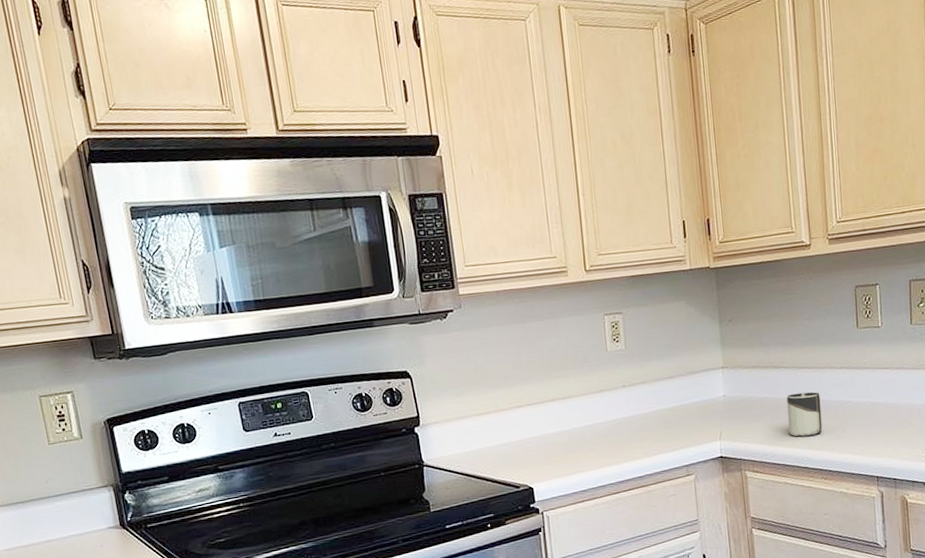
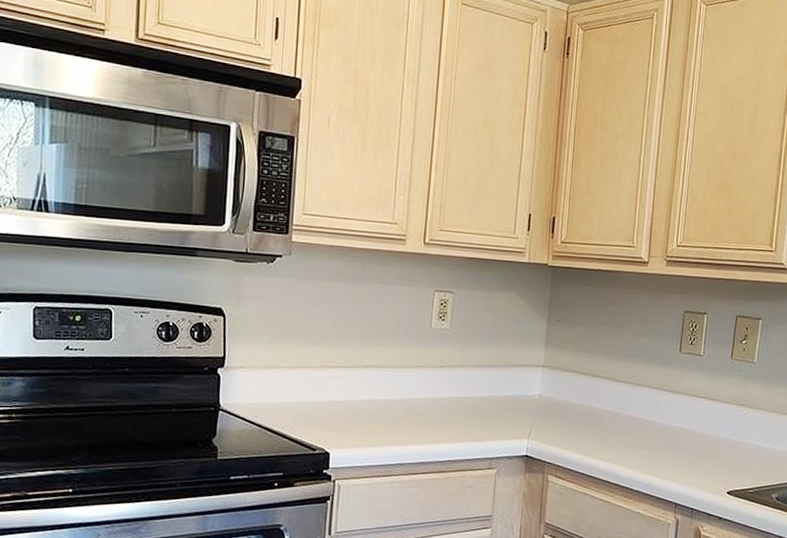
cup: present [787,392,823,437] -> none [598,405,634,451]

